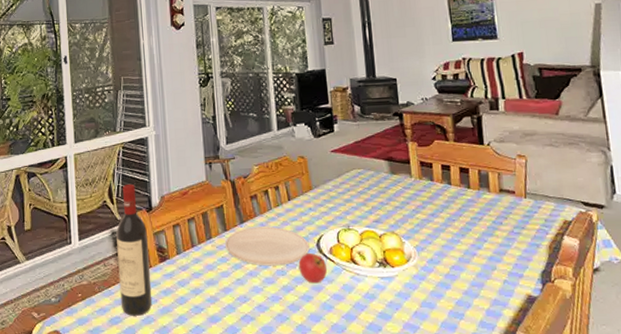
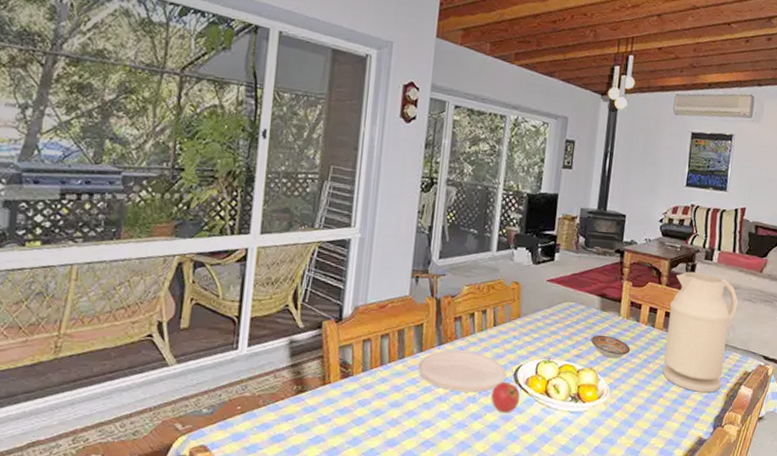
wine bottle: present [116,183,152,316] -> none [287,288,333,435]
bowl: none [386,197,431,220] -> present [590,334,631,358]
water jug: none [462,123,540,247] -> present [661,271,738,393]

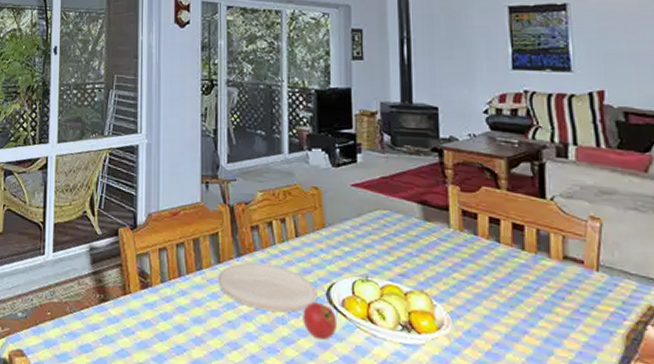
bowl: present [590,334,631,358] -> none [416,249,472,280]
water jug: present [661,271,738,393] -> none [516,172,619,333]

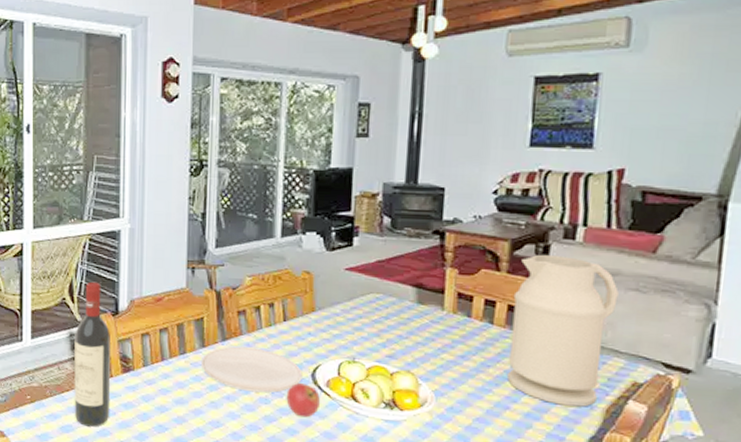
wine bottle: none [93,195,130,347] -> present [74,281,112,427]
water jug: none [516,172,619,333] -> present [506,254,619,407]

